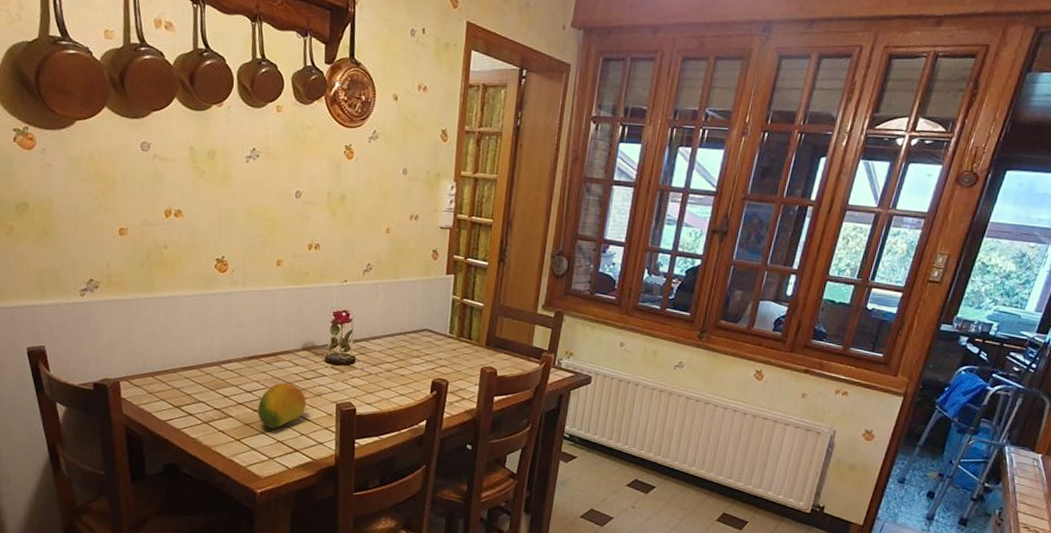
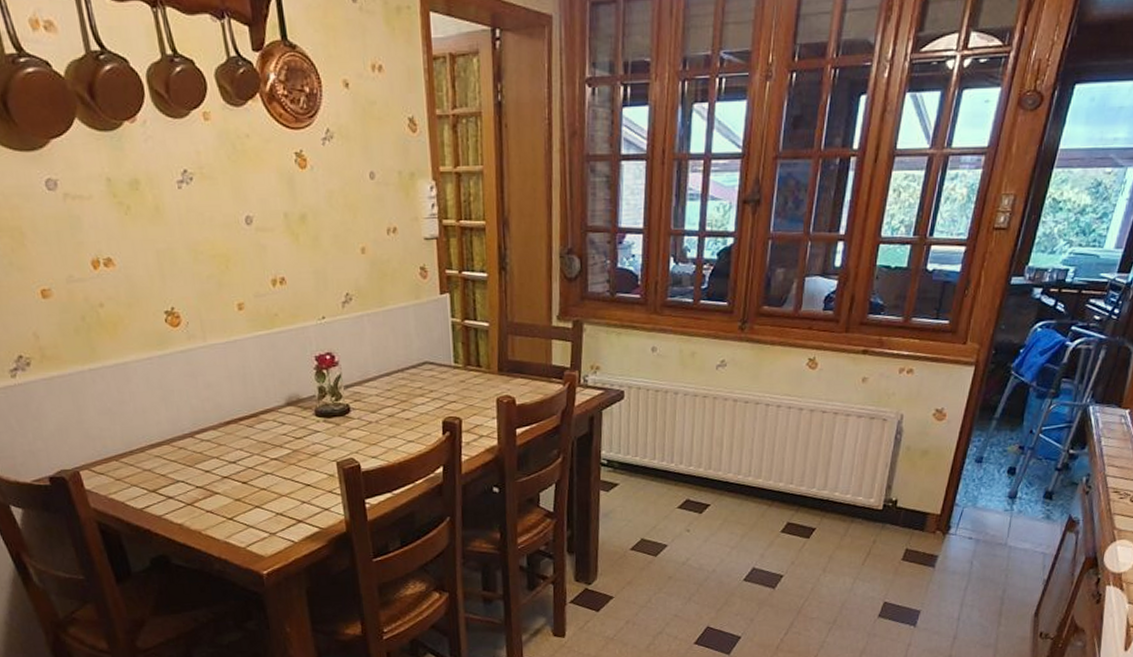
fruit: present [257,382,307,429] -> none [246,445,303,500]

